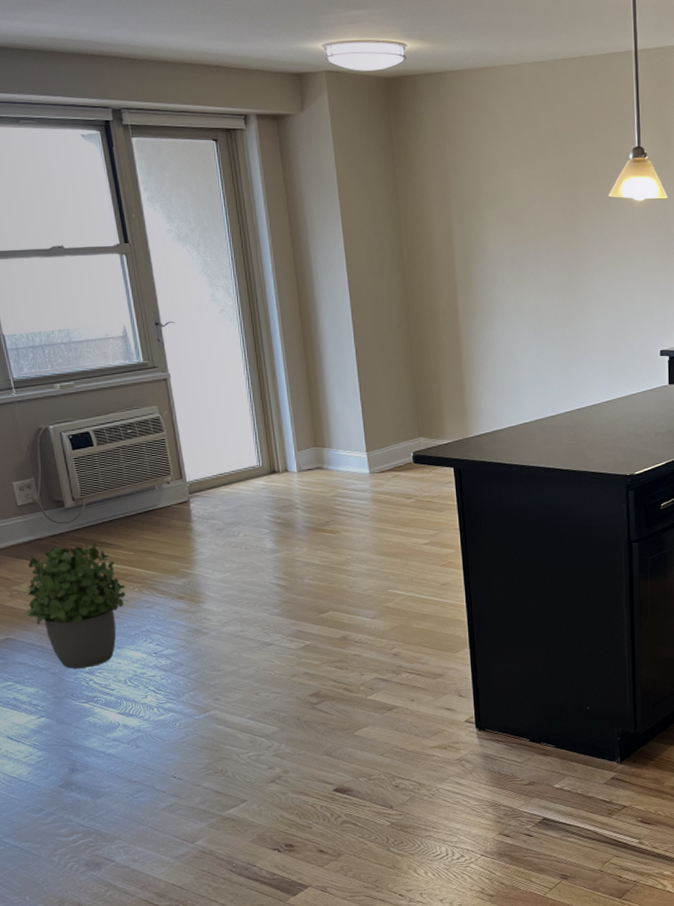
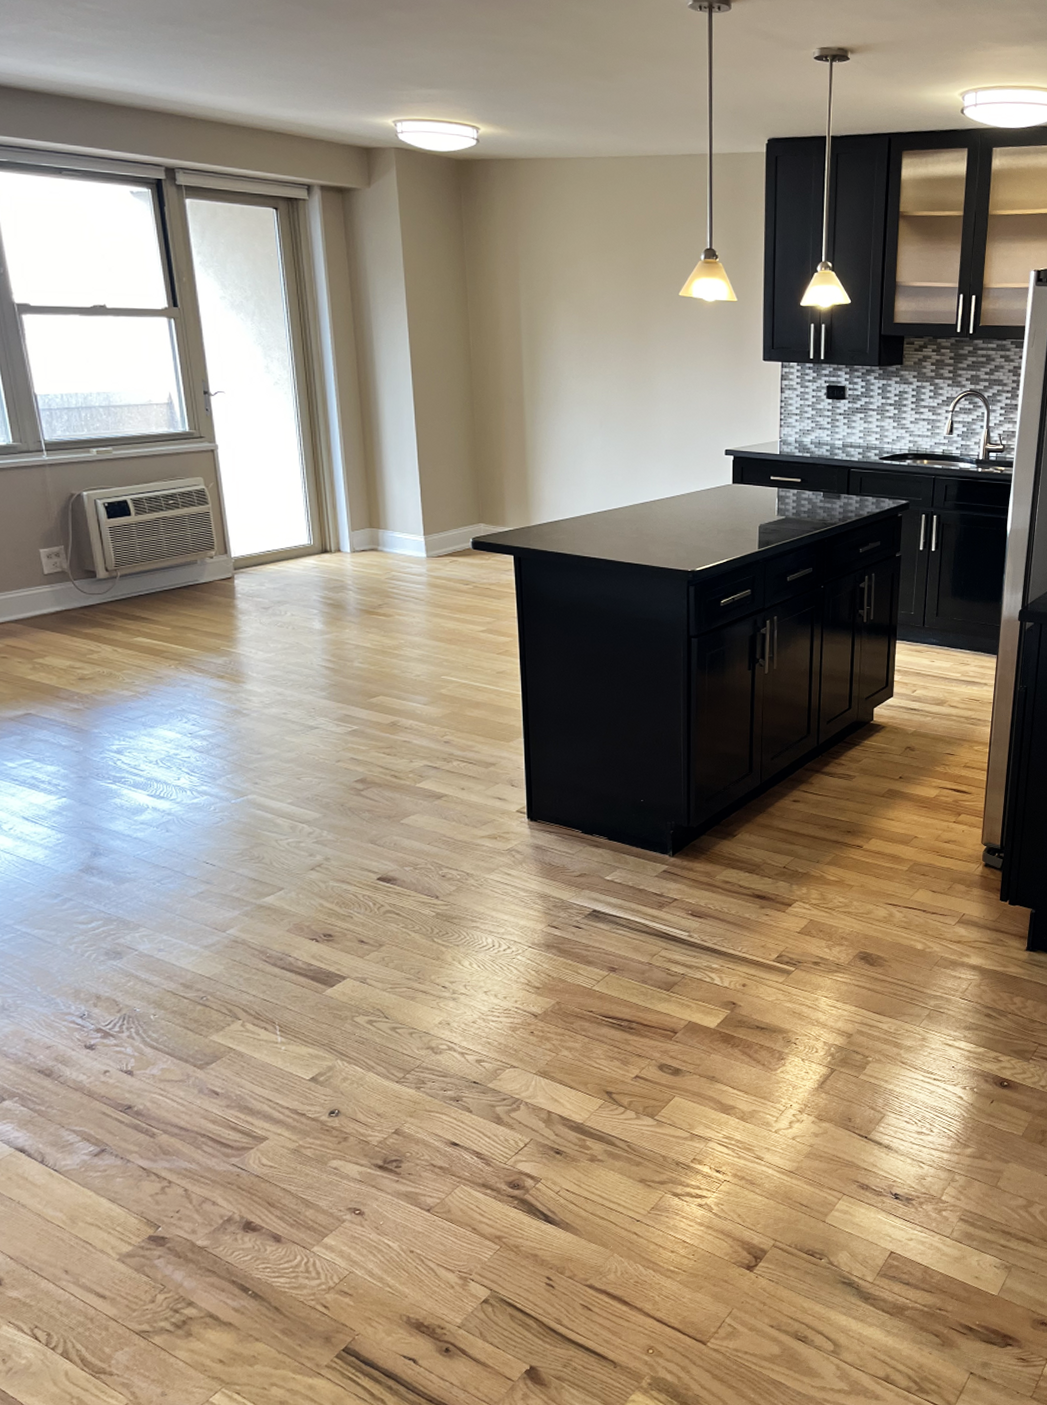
potted plant: present [26,542,126,669] -> none [49,616,161,747]

